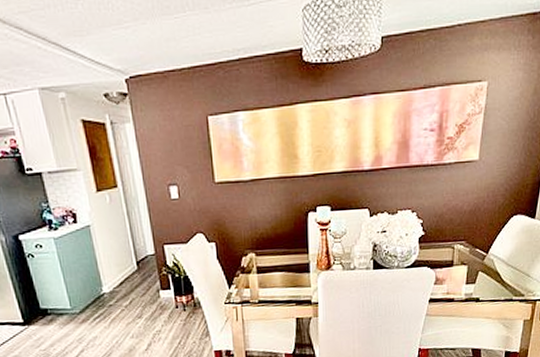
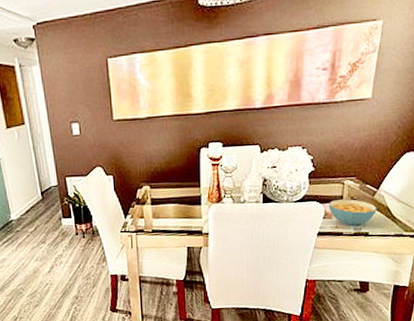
cereal bowl: none [439,264,487,291] -> present [328,199,377,226]

